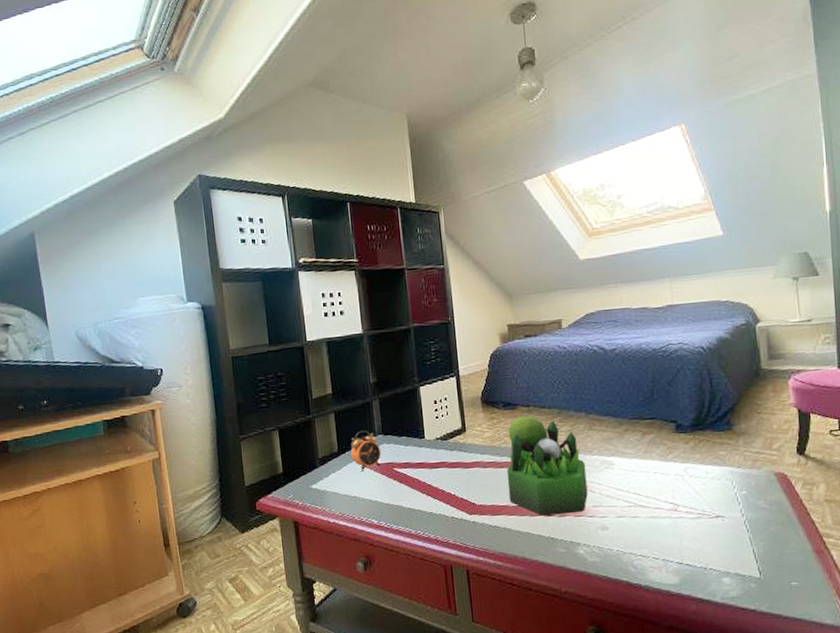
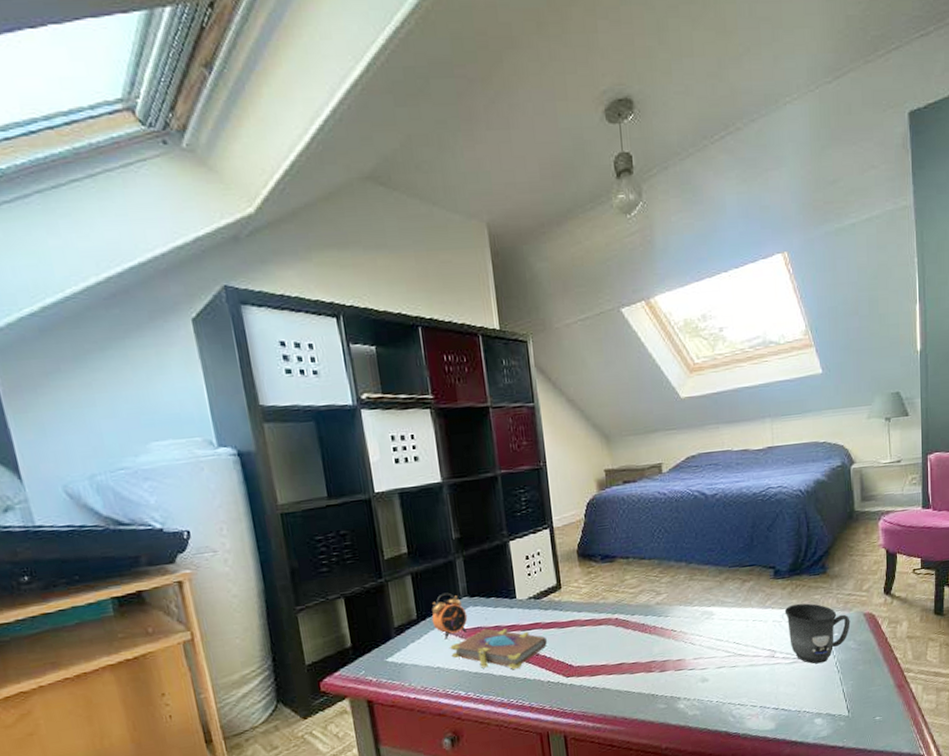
book: none [364,464,453,503] -> present [449,628,548,669]
plant: present [506,416,588,516] -> none [605,568,688,673]
mug: none [687,458,760,521] -> present [784,603,851,664]

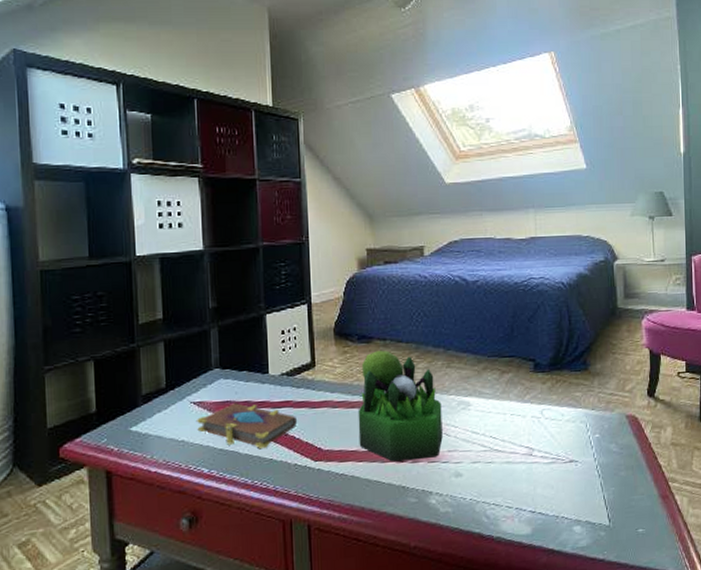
alarm clock: present [431,592,468,640] -> none [181,363,218,412]
plant: none [605,568,688,673] -> present [358,350,443,462]
mug: present [784,603,851,664] -> none [544,400,612,466]

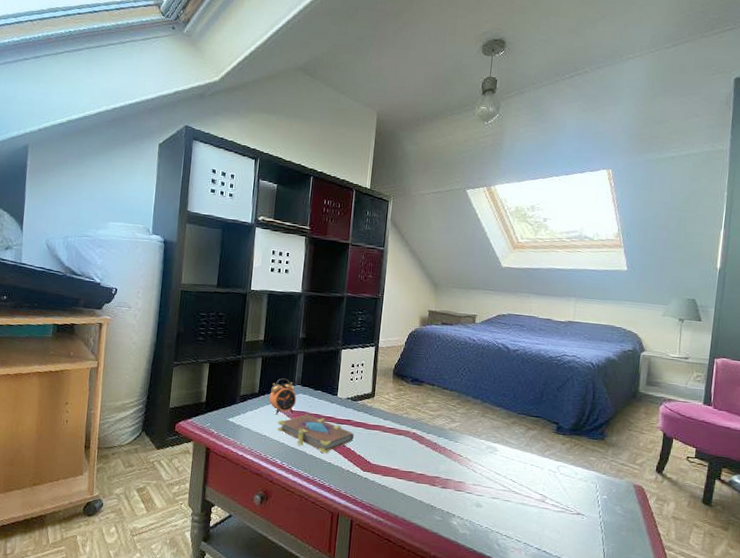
alarm clock: none [181,363,218,412] -> present [269,378,297,415]
plant: present [358,350,443,462] -> none [400,393,473,487]

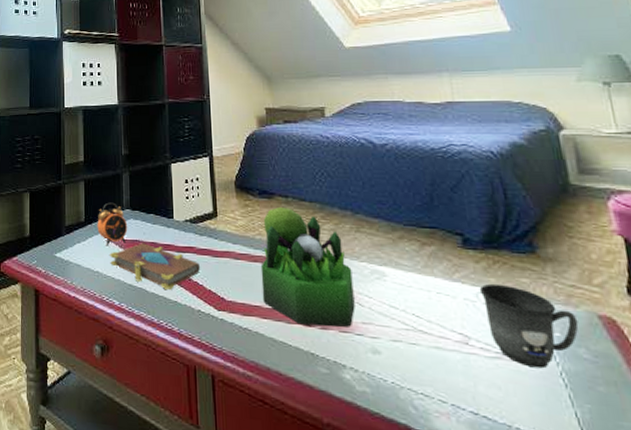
plant: none [400,393,473,487] -> present [260,207,355,328]
mug: none [560,460,620,520] -> present [479,283,579,369]

